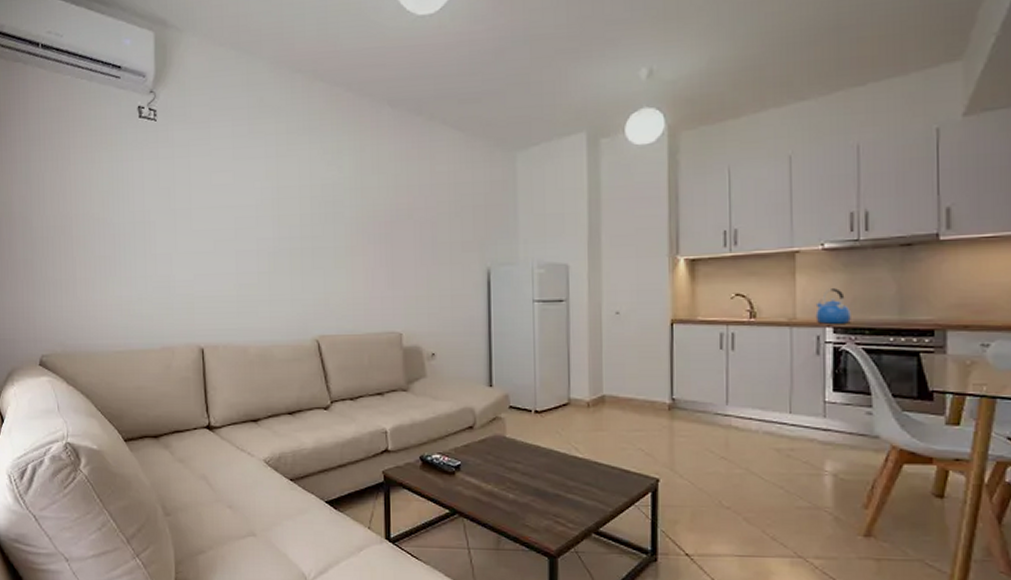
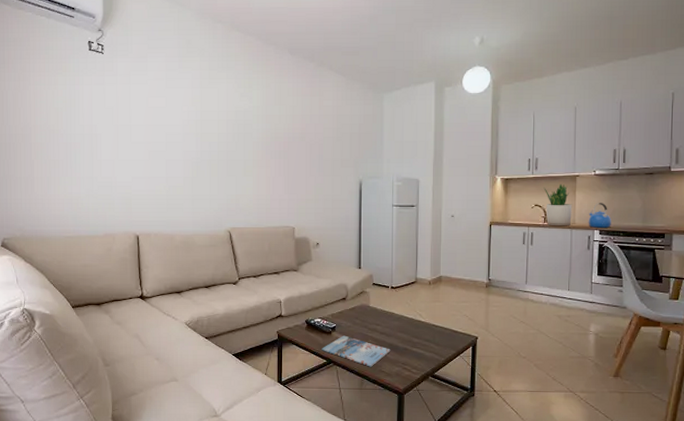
magazine: none [442,476,537,520] -> present [321,335,391,367]
planter: none [747,263,791,323] -> present [543,183,572,226]

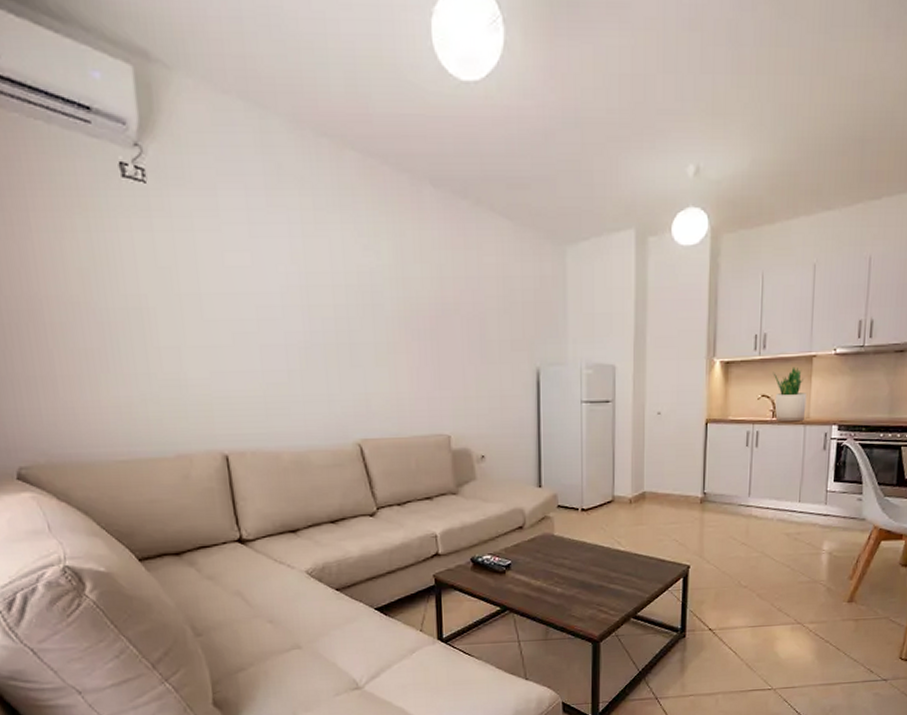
magazine: present [321,335,391,367] -> none [493,574,582,612]
kettle: present [588,203,611,228] -> none [825,390,853,422]

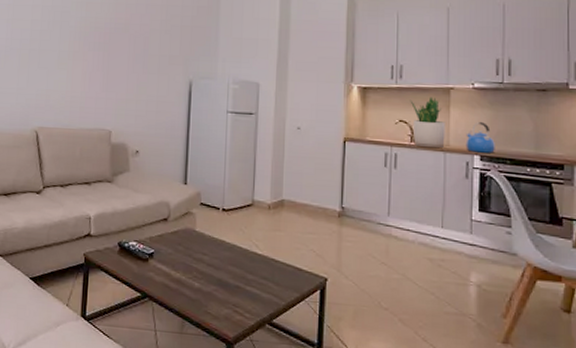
kettle: none [825,390,853,422] -> present [466,122,495,153]

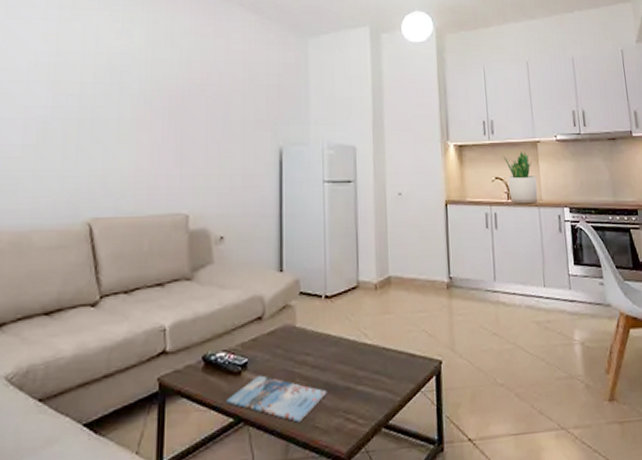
magazine: none [135,264,220,307] -> present [226,375,327,423]
kettle: present [466,122,495,153] -> none [555,174,581,205]

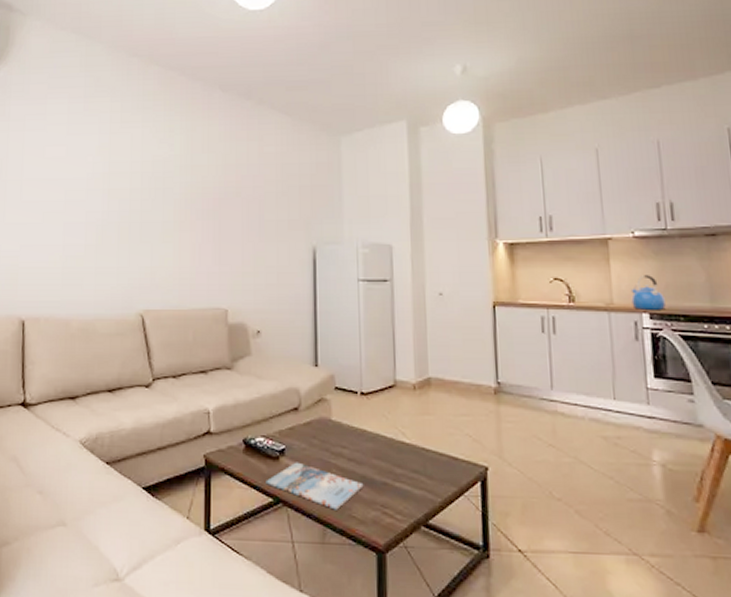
planter: present [503,151,538,204] -> none [563,249,608,308]
kettle: none [555,174,581,205] -> present [630,275,666,310]

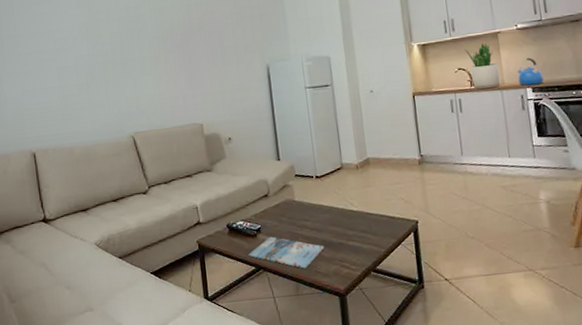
planter: none [563,249,608,308] -> present [464,42,500,89]

